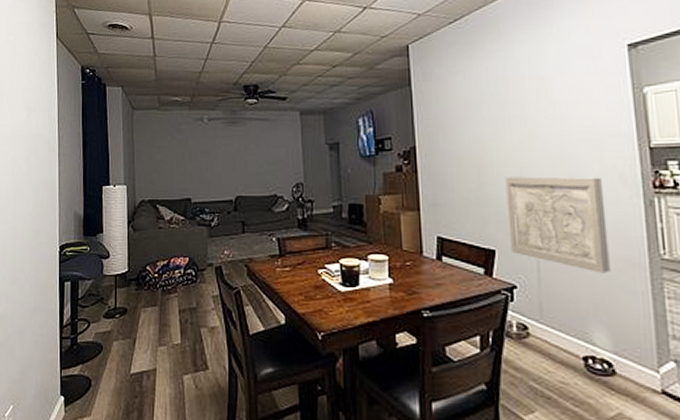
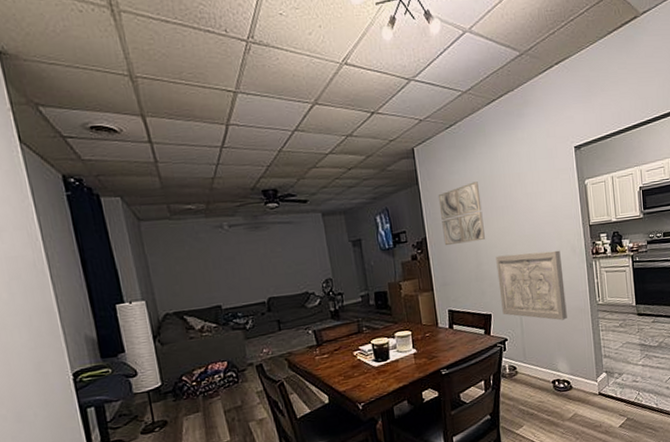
wall art: none [433,84,492,159] -> present [438,182,485,246]

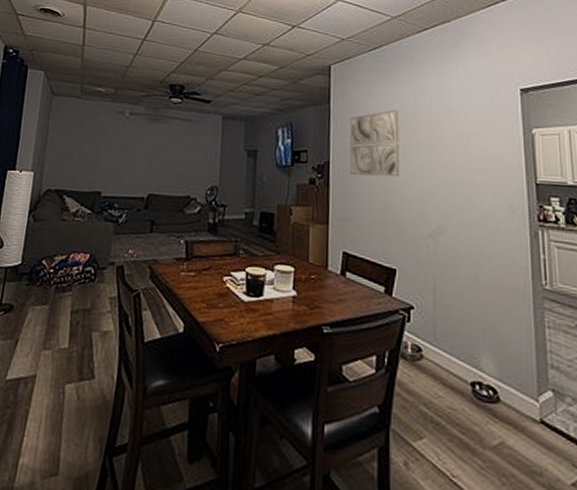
relief sculpture: present [496,250,567,321] -> none [409,199,499,300]

